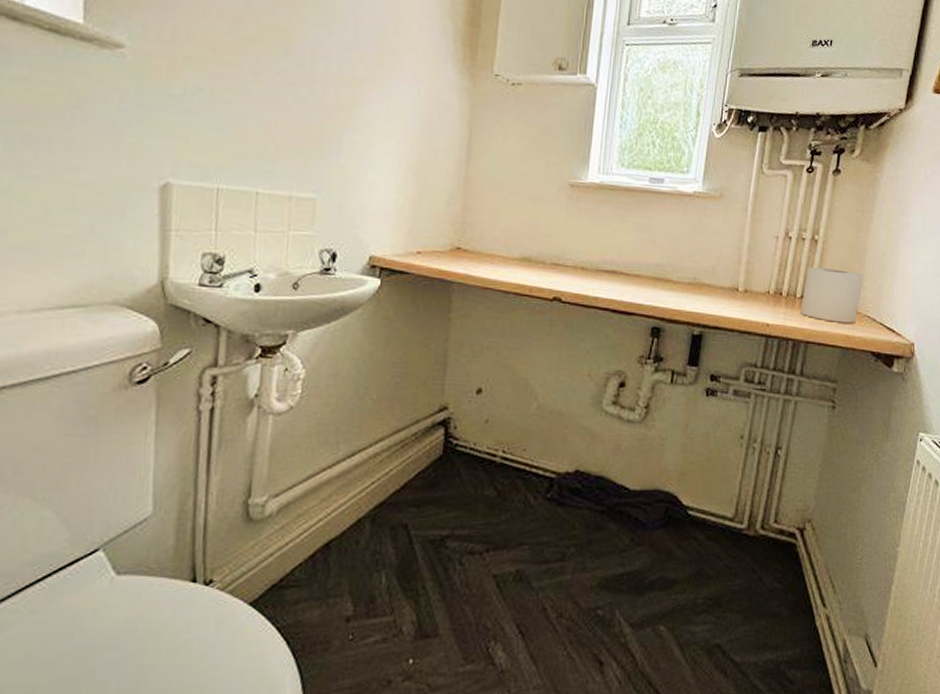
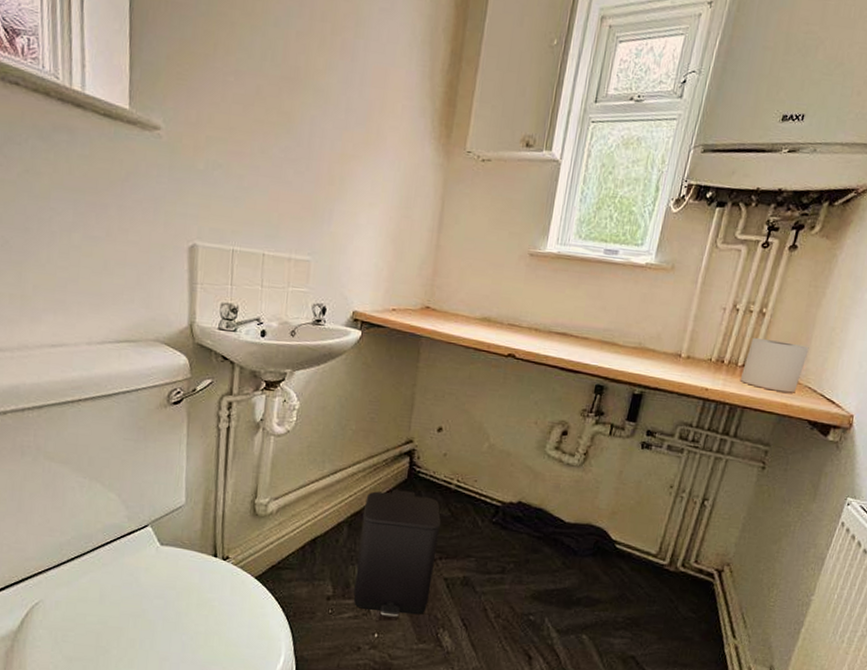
pedal bin: none [380,469,486,636] -> present [354,489,441,618]

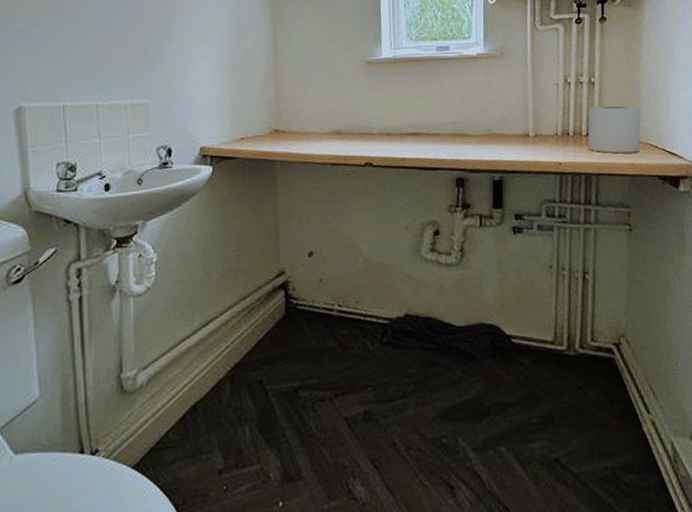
pedal bin: present [354,489,441,618] -> none [244,327,332,480]

